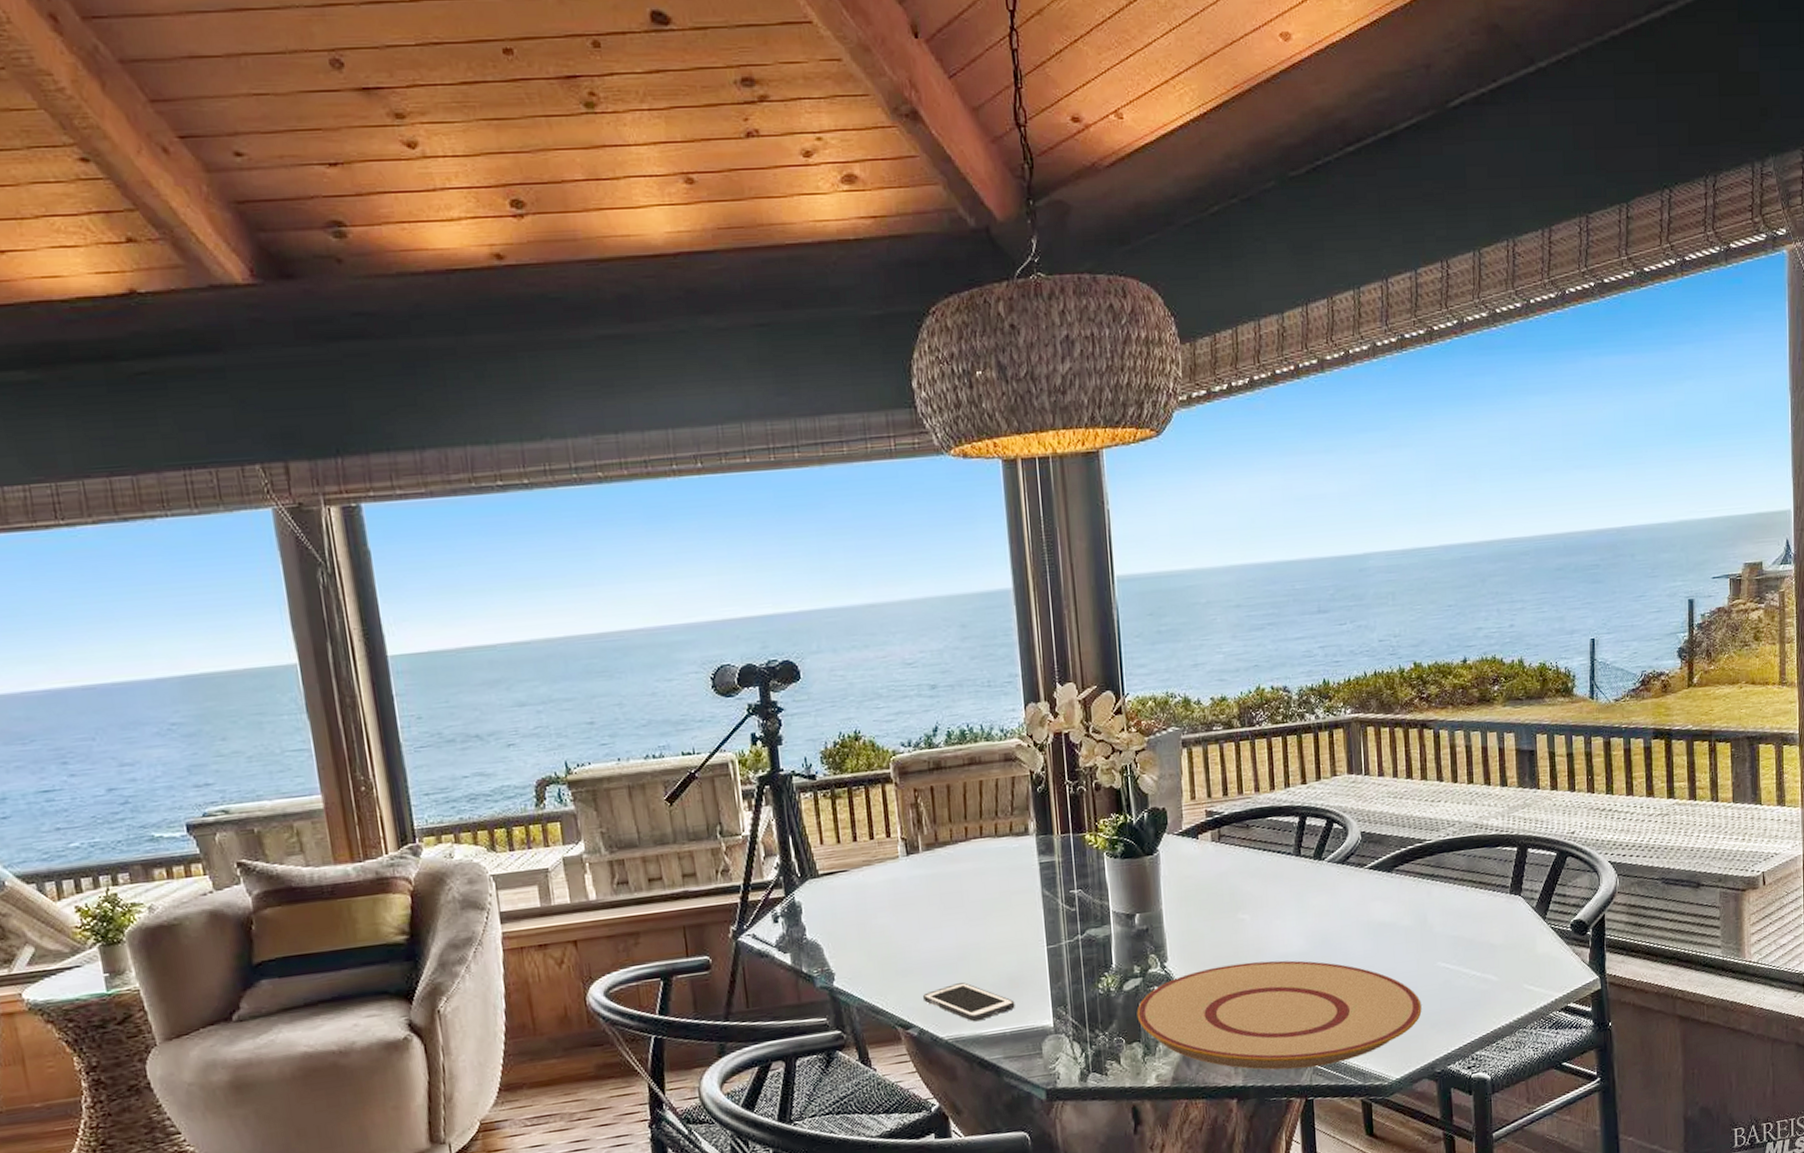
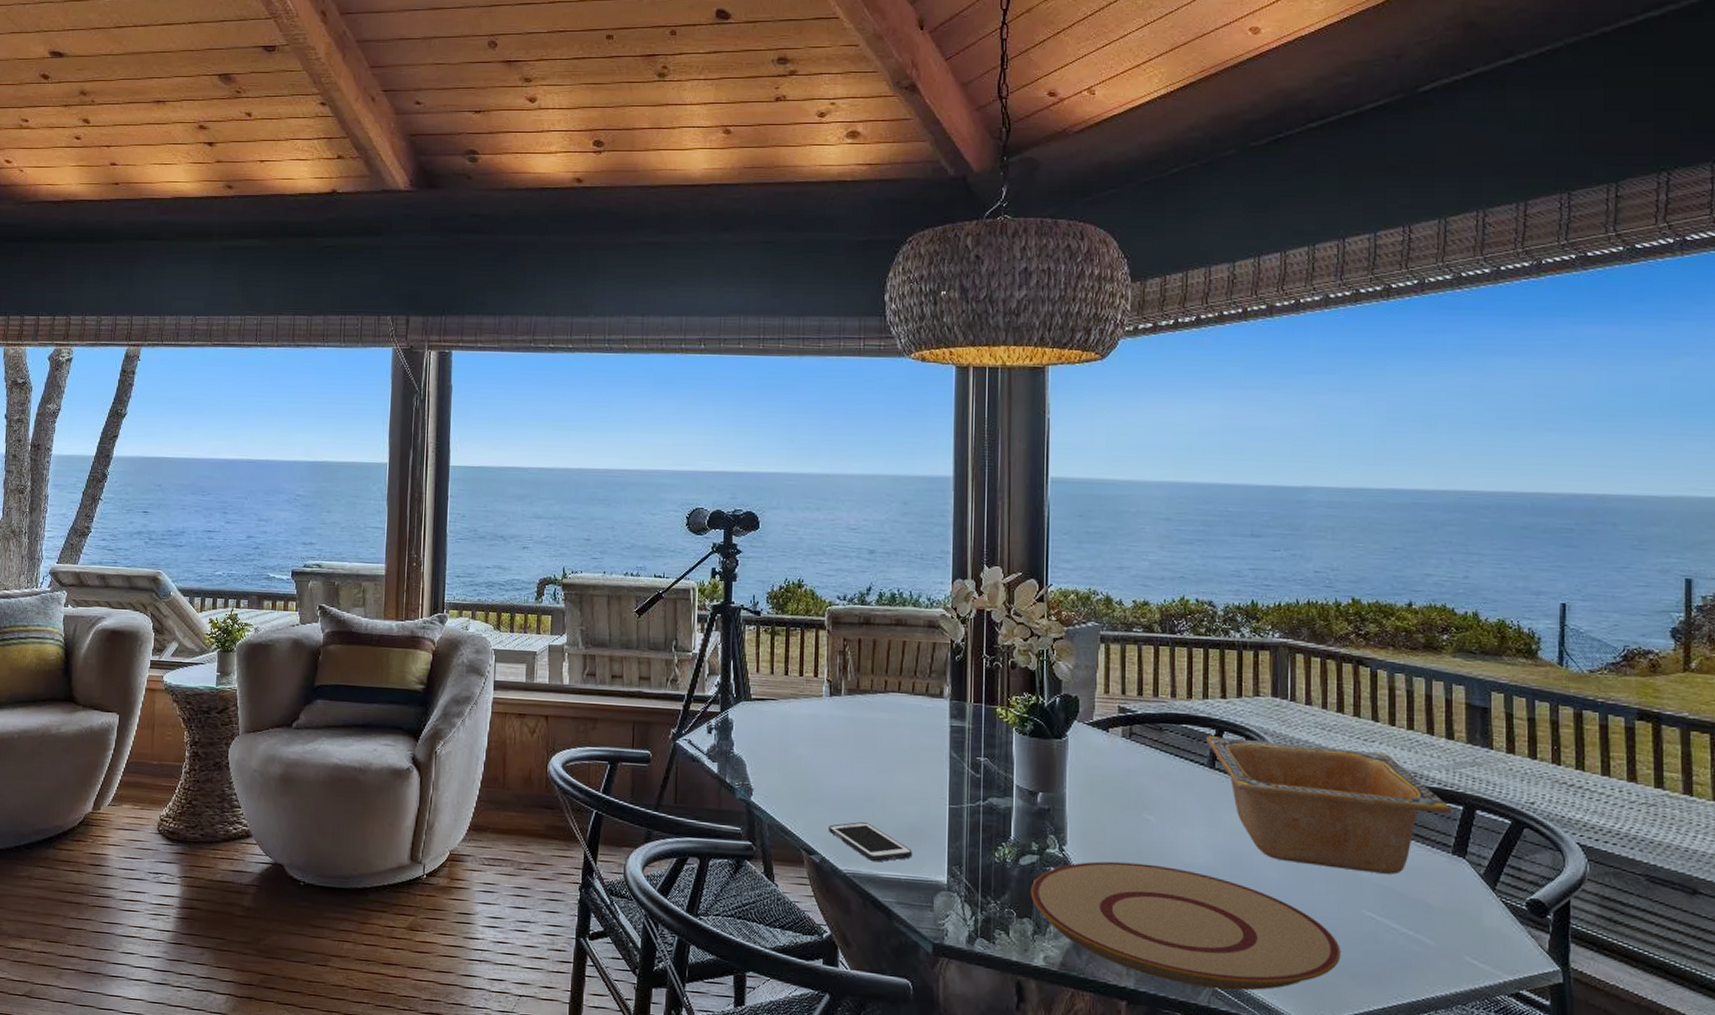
serving bowl: none [1291,810,1508,933] -> present [1207,736,1451,874]

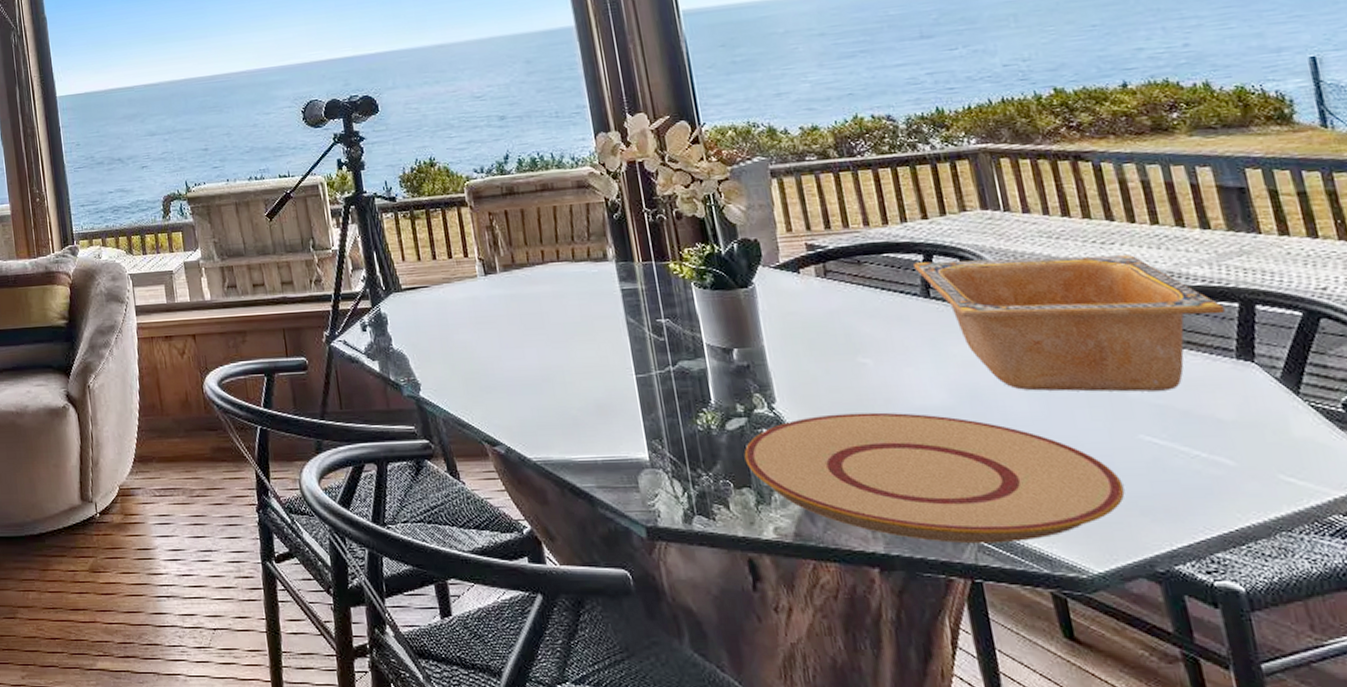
cell phone: present [829,822,912,862] -> none [508,405,606,446]

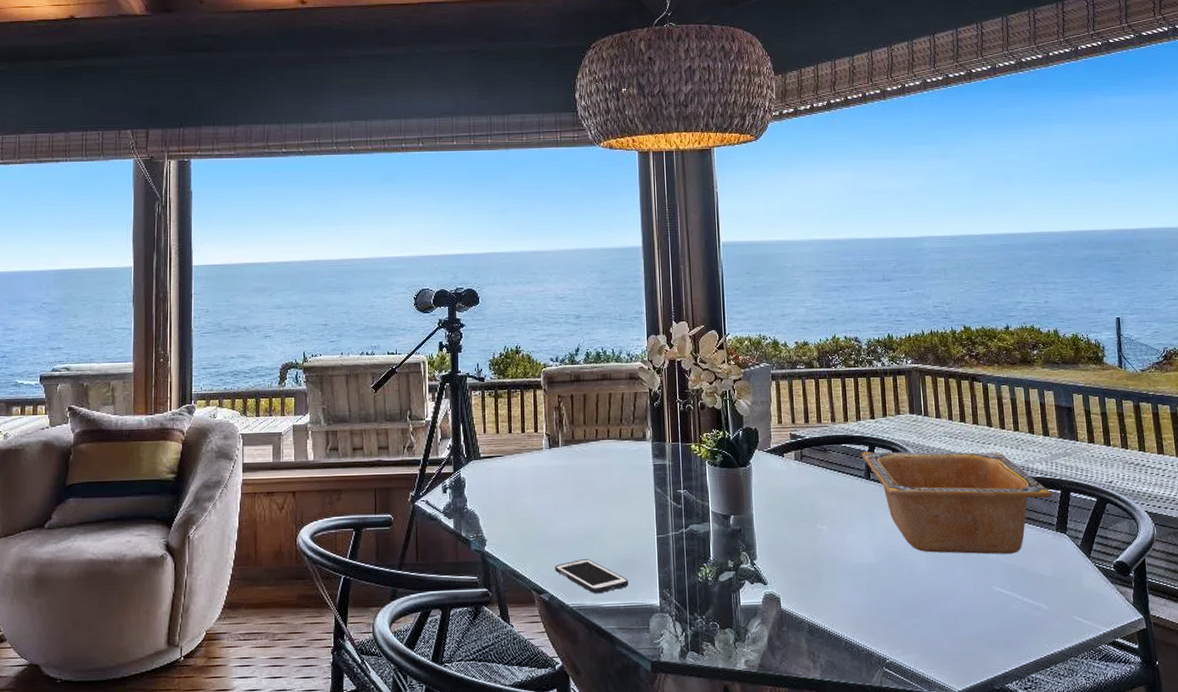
cell phone: none [508,405,606,446] -> present [555,559,629,594]
plate: present [744,412,1125,544] -> none [730,568,980,671]

